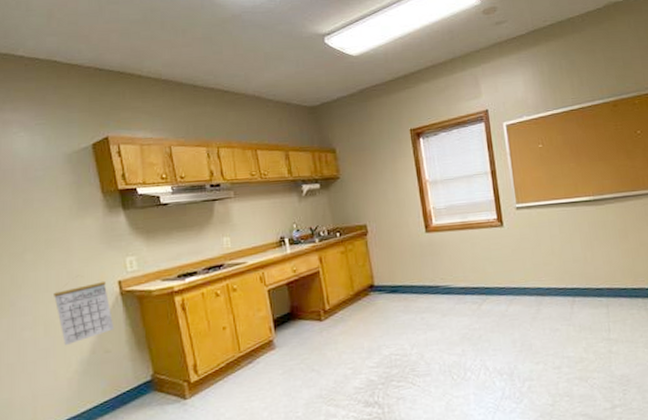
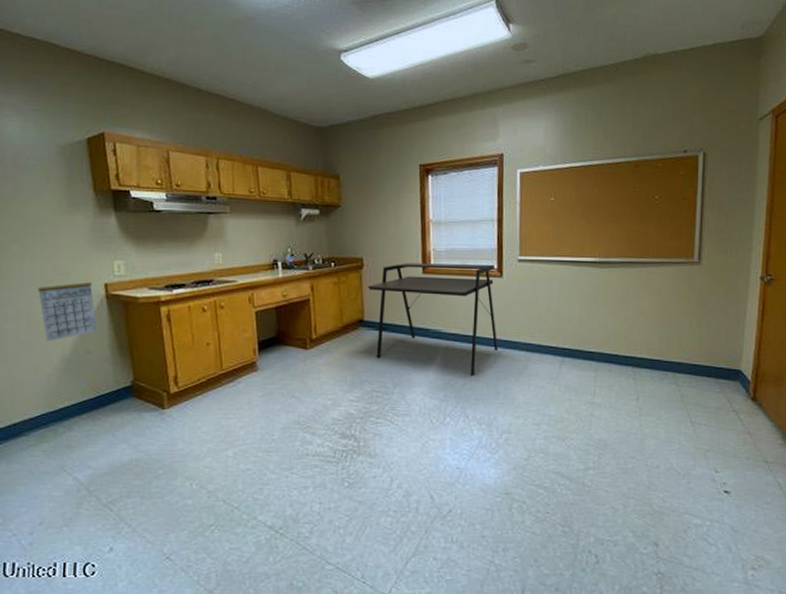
desk: none [374,215,509,328] -> present [368,263,498,376]

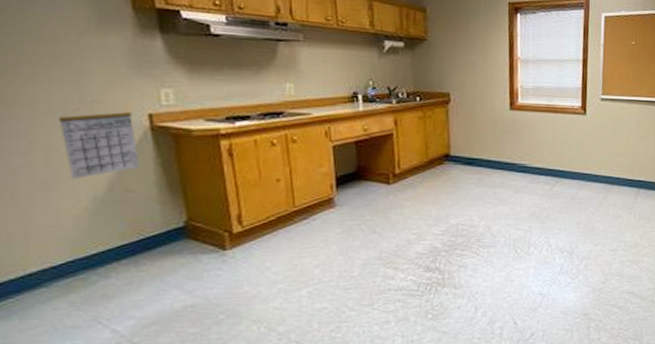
desk: present [368,263,498,376] -> none [455,99,581,208]

